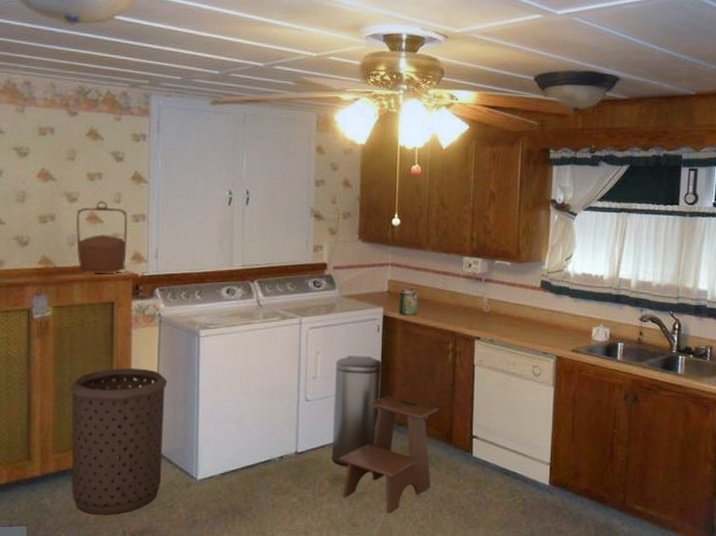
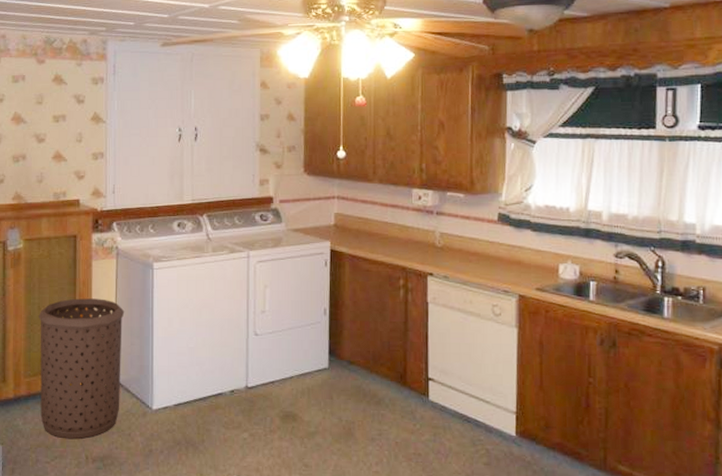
decorative basket: present [76,201,127,273] -> none [44,141,88,208]
pedal bin: present [332,356,383,467] -> none [282,290,331,405]
step stool: present [339,395,439,512] -> none [289,332,391,455]
canister: present [399,288,419,316] -> none [346,221,367,251]

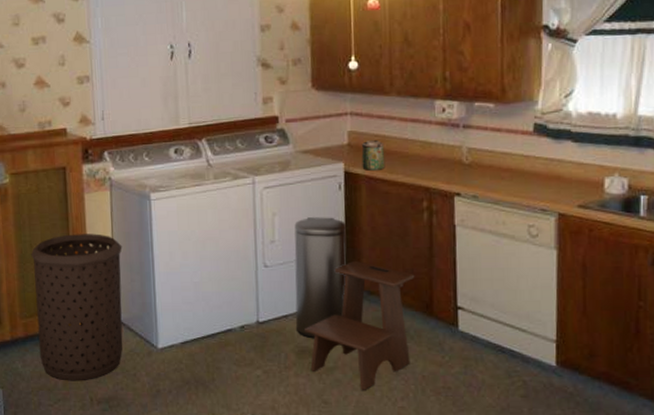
pedal bin: none [282,290,331,405] -> present [294,217,347,339]
step stool: none [289,332,391,455] -> present [305,260,415,390]
canister: none [346,221,367,251] -> present [361,139,386,172]

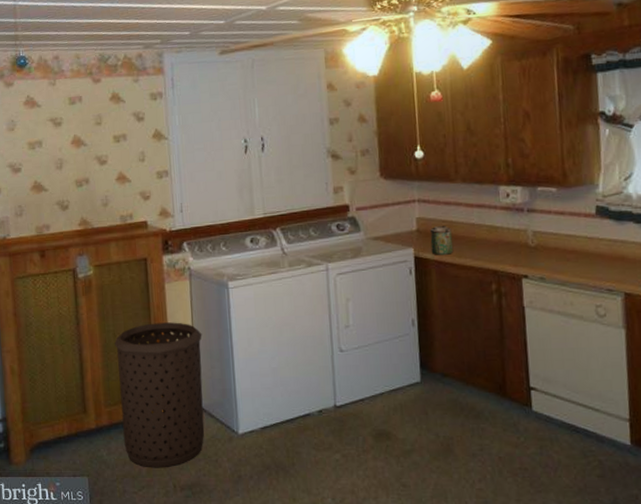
pedal bin: present [294,217,347,339] -> none [368,301,421,422]
step stool: present [305,260,415,390] -> none [381,343,488,473]

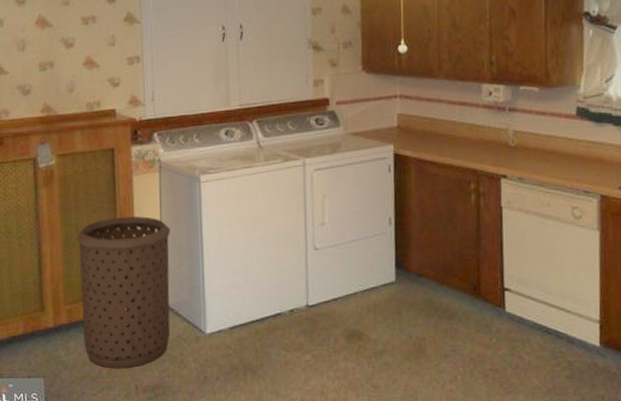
canister: present [429,225,454,256] -> none [410,122,434,154]

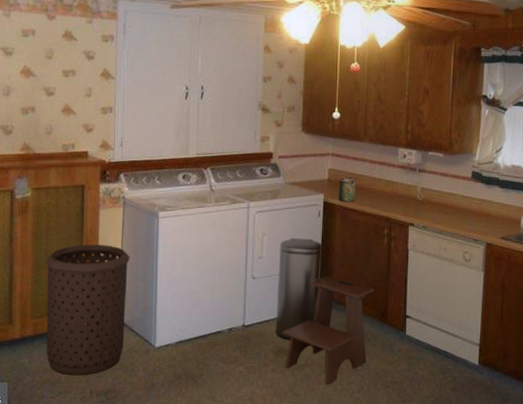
pedal bin: none [344,199,396,322] -> present [276,238,323,341]
step stool: none [354,242,463,374] -> present [282,275,375,384]
canister: none [410,122,434,154] -> present [338,176,357,203]

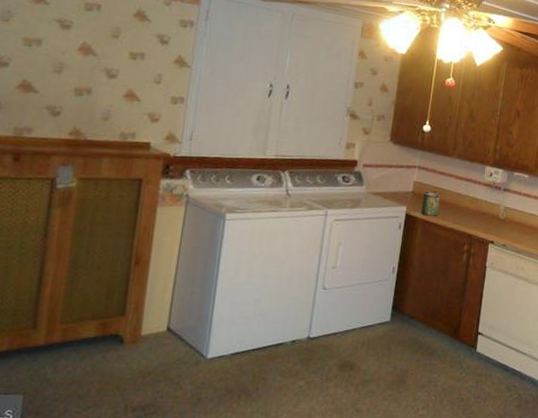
laundry basket: present [46,244,130,376] -> none [75,243,188,389]
pedal bin: present [276,238,323,341] -> none [343,249,401,355]
step stool: present [282,275,375,384] -> none [349,289,449,400]

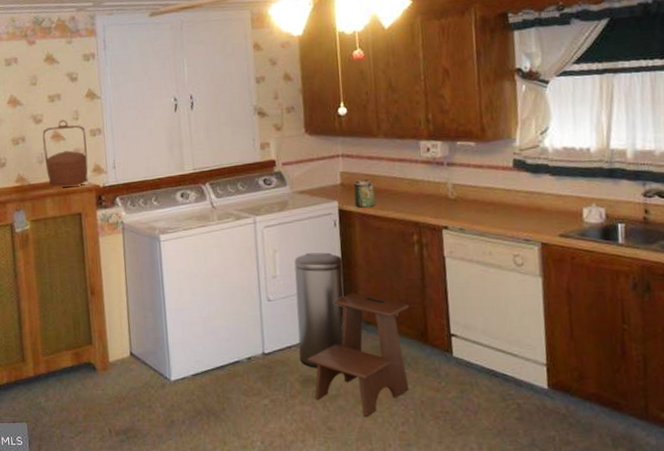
decorative basket: none [110,80,166,151] -> present [42,120,88,187]
pedal bin: none [343,249,401,355] -> present [294,252,345,368]
step stool: none [349,289,449,400] -> present [308,292,410,416]

